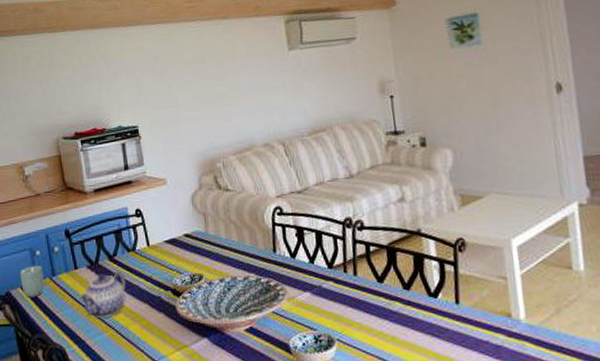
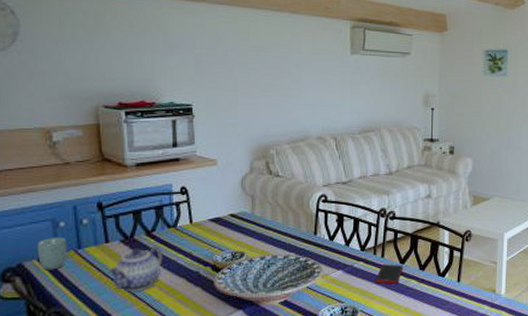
cell phone: none [350,283,383,308] -> present [376,264,403,284]

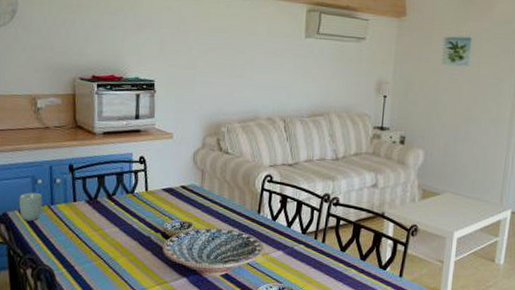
teapot: present [108,246,163,293] -> none [74,209,121,250]
cell phone: present [376,264,403,284] -> none [315,250,344,271]

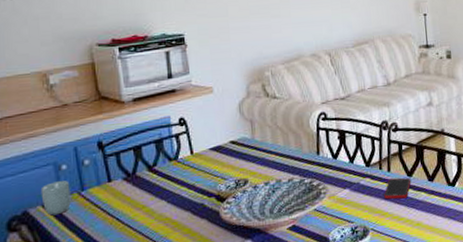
cell phone: none [315,250,344,271] -> present [384,177,411,199]

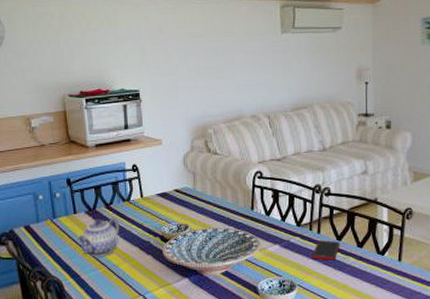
cup: present [40,181,71,216] -> none [23,209,45,236]
teapot: none [112,181,167,231] -> present [76,217,120,258]

